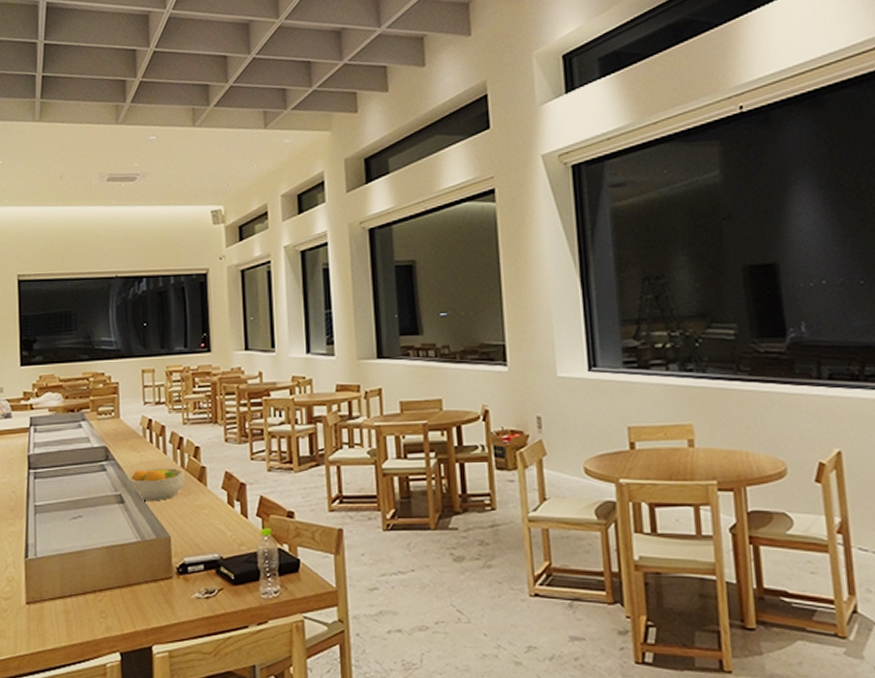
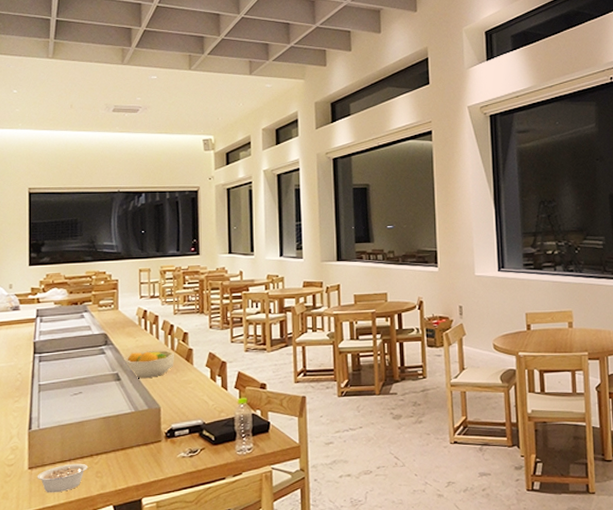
legume: none [35,600,94,634] -> present [37,463,91,493]

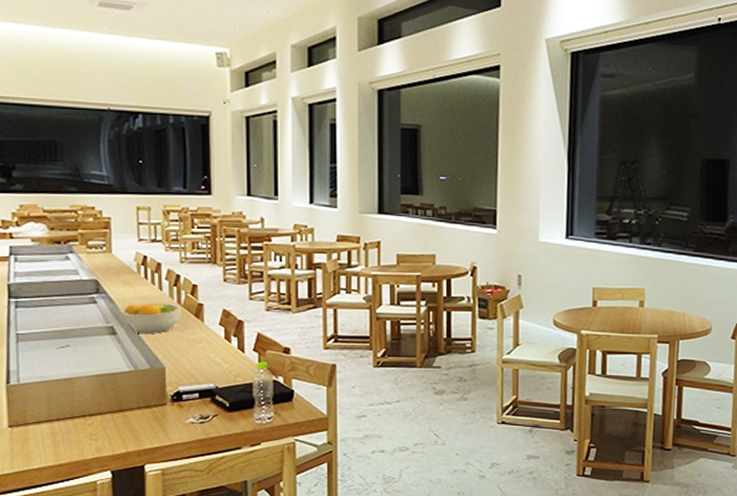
legume: present [37,463,91,493] -> none [19,423,83,455]

